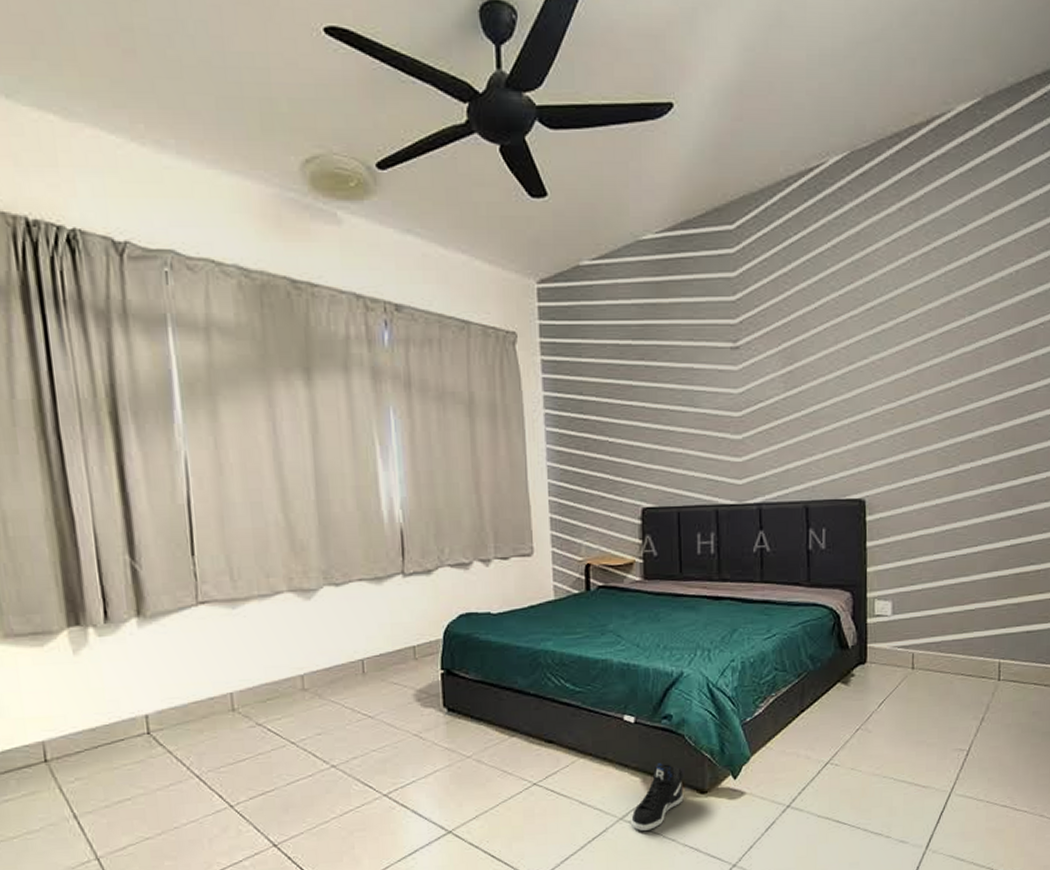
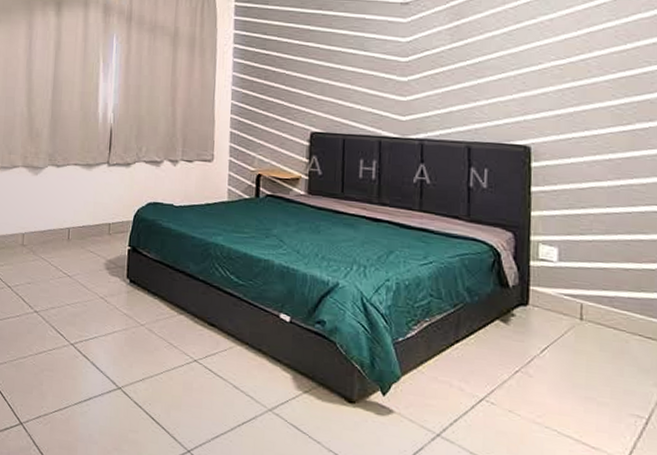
sneaker: present [631,763,684,831] -> none [279,364,333,428]

